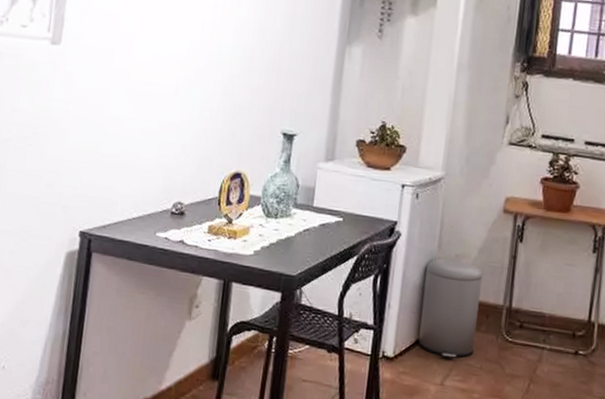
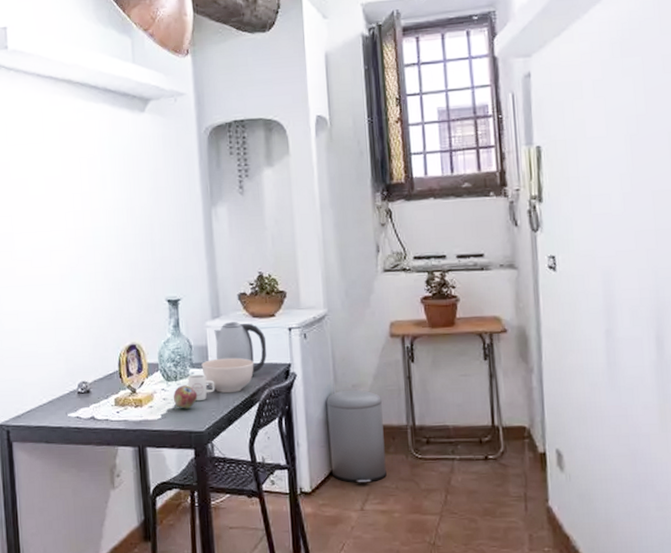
fruit: none [269,224,296,250] -> present [173,385,198,409]
mug: none [287,215,316,244] -> present [187,374,216,402]
bowl: none [305,203,360,241] -> present [201,357,254,393]
kettle: none [321,167,377,229] -> present [214,321,267,377]

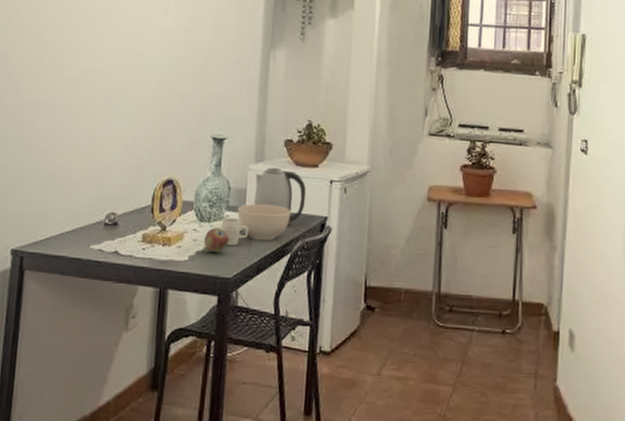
pedal bin: present [326,389,387,483] -> none [353,249,411,347]

